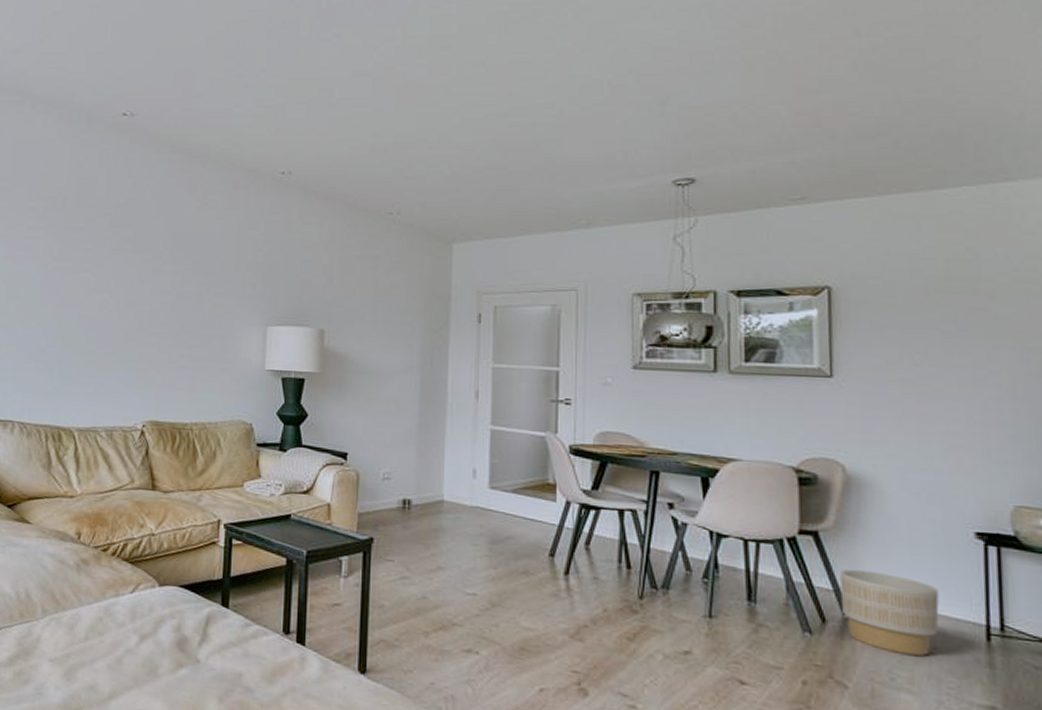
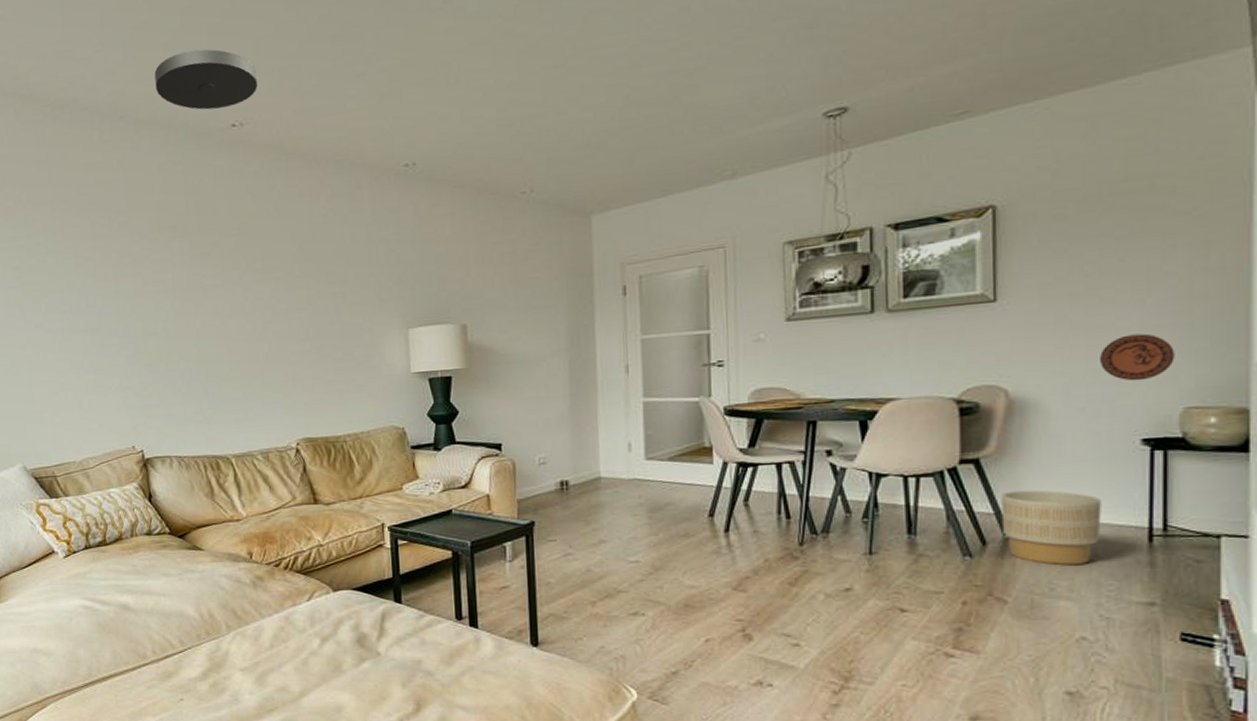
ceiling light: none [57,43,153,97] -> present [154,49,257,110]
decorative plate: none [932,426,1003,474] -> present [1100,333,1175,381]

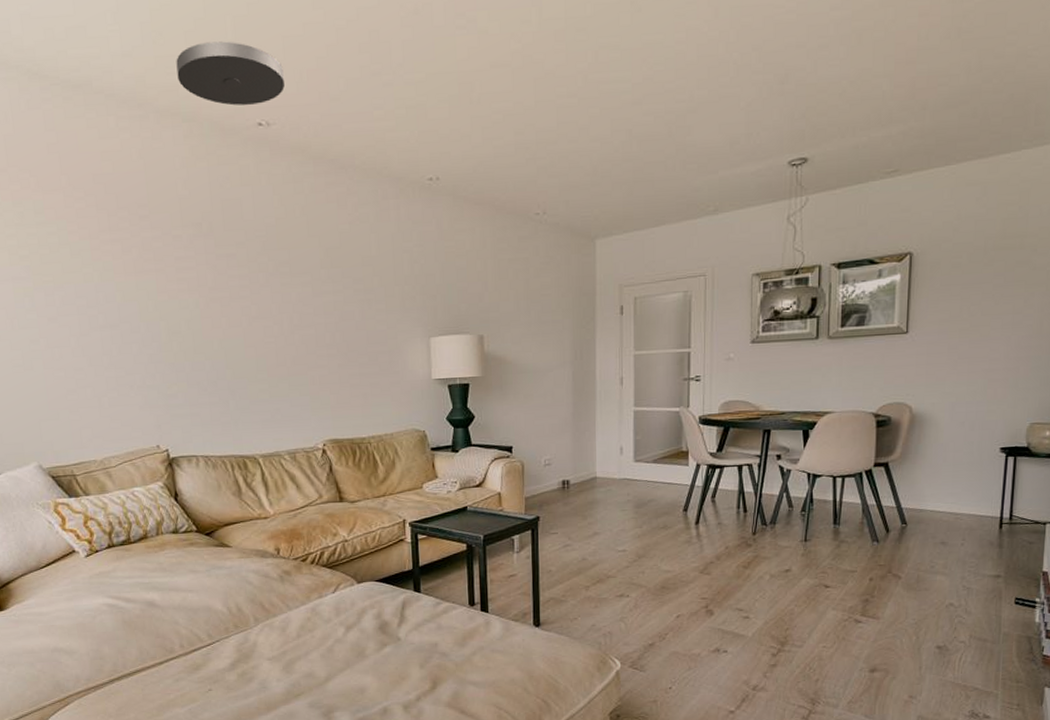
planter: present [1001,490,1101,566] -> none [901,488,970,548]
decorative plate: present [1100,333,1175,381] -> none [977,364,1027,402]

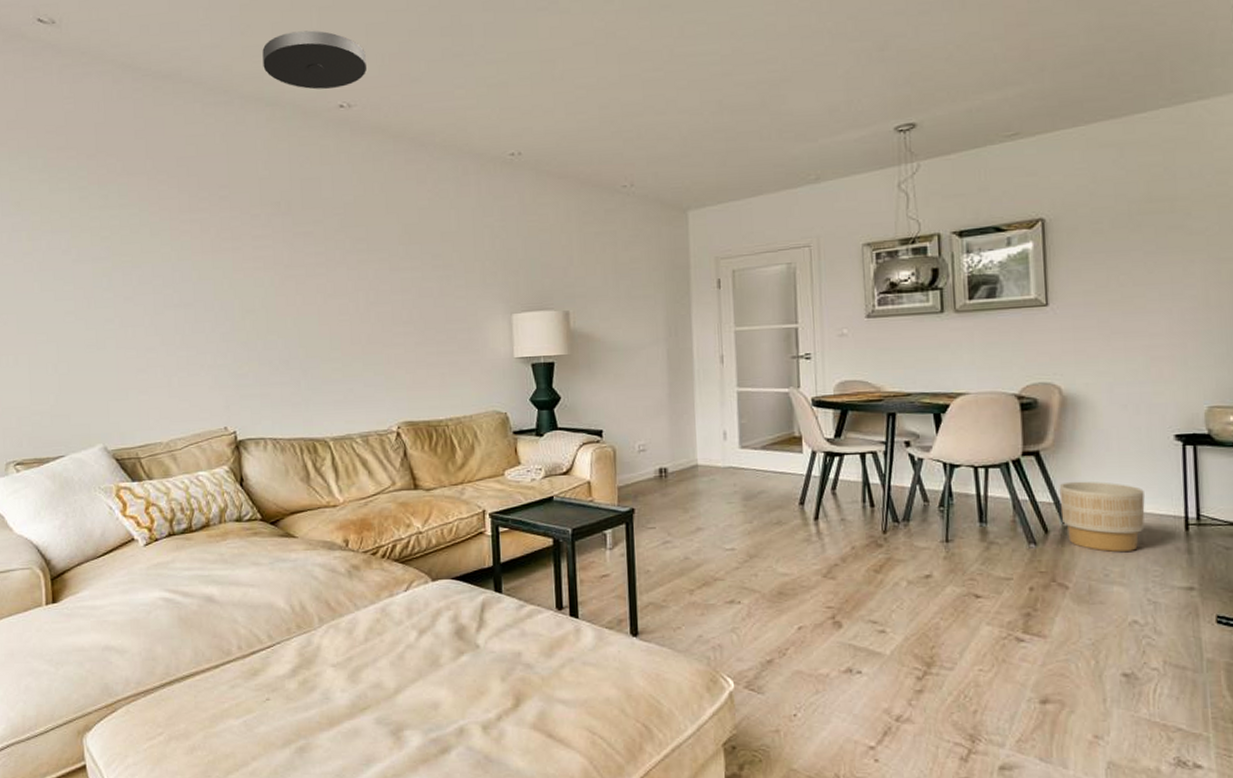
planter: none [901,488,970,548] -> present [1059,481,1145,553]

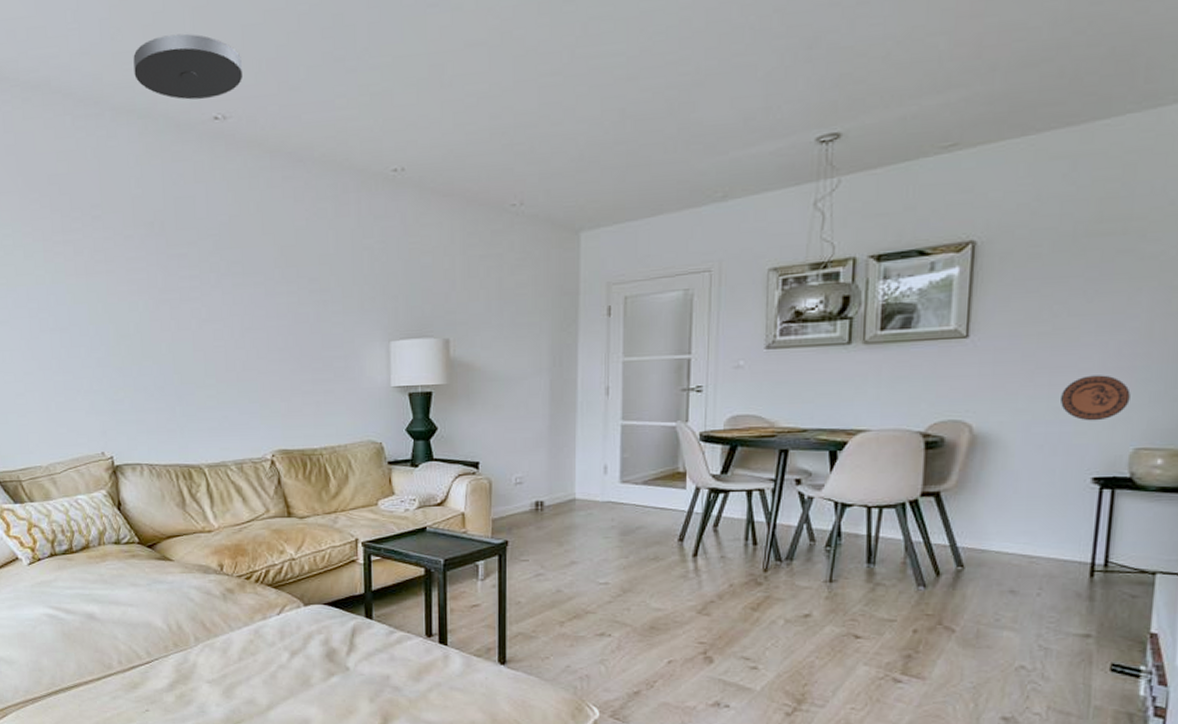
planter: present [1059,481,1145,553] -> none [955,524,1050,598]
decorative plate: none [1137,339,1198,382] -> present [1061,375,1131,421]

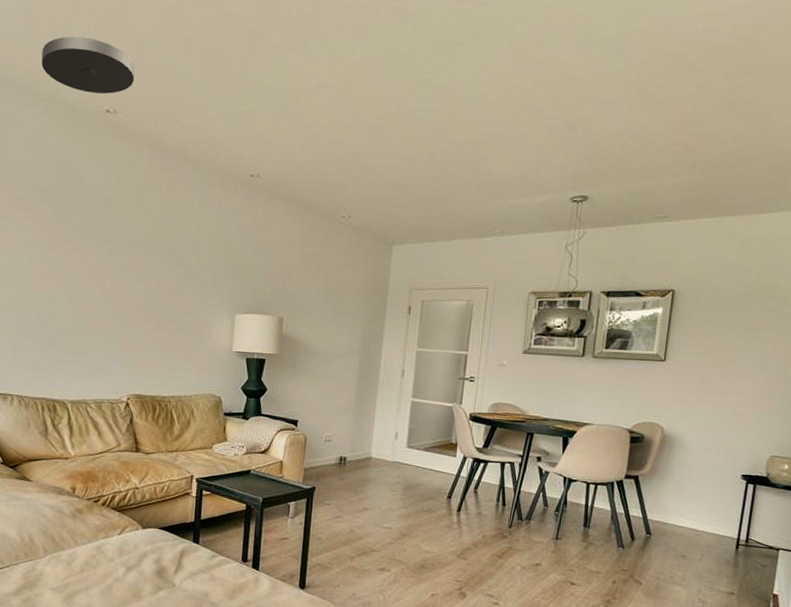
decorative plate: present [1061,375,1131,421] -> none [724,399,770,433]

